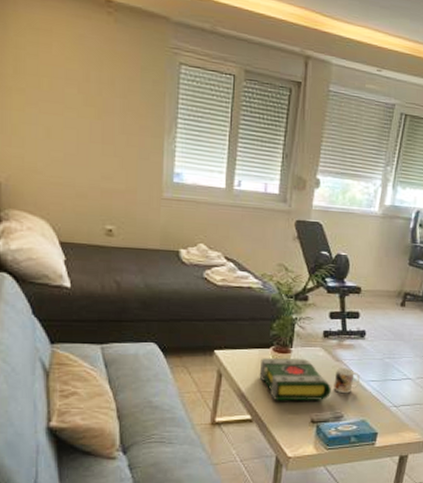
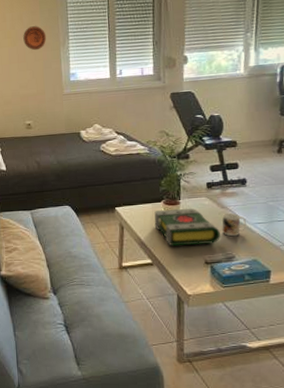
decorative plate: none [113,97,147,133] -> present [23,26,47,51]

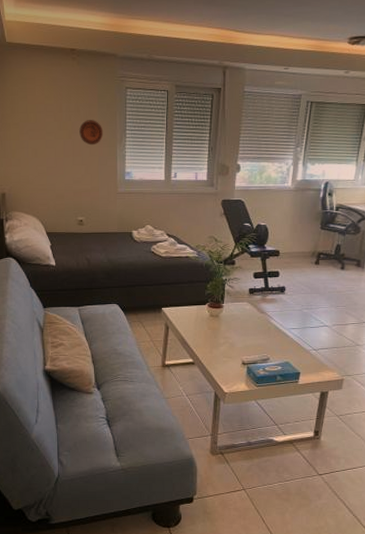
book: present [154,209,220,246] -> none [198,312,258,347]
mug: present [222,212,246,237] -> none [260,317,282,340]

